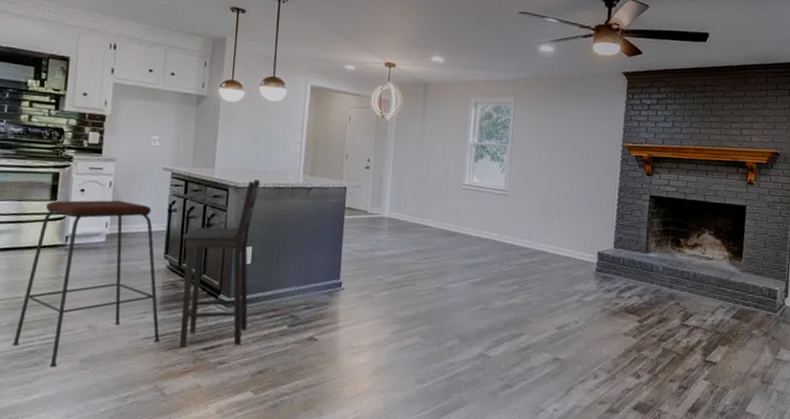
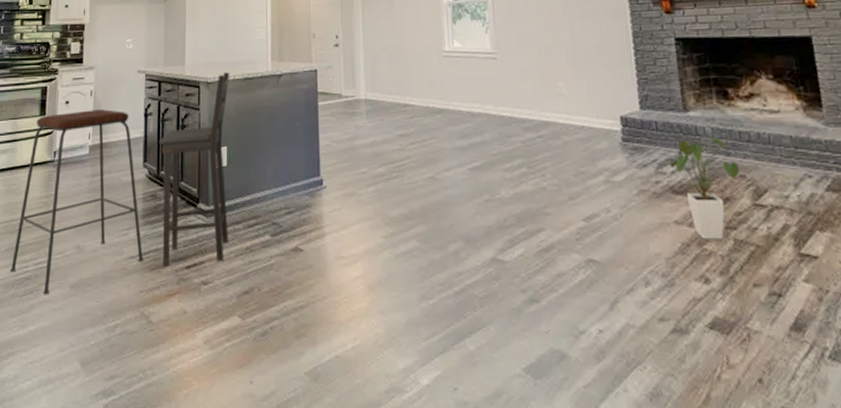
house plant: none [628,272,677,348] -> present [669,135,740,240]

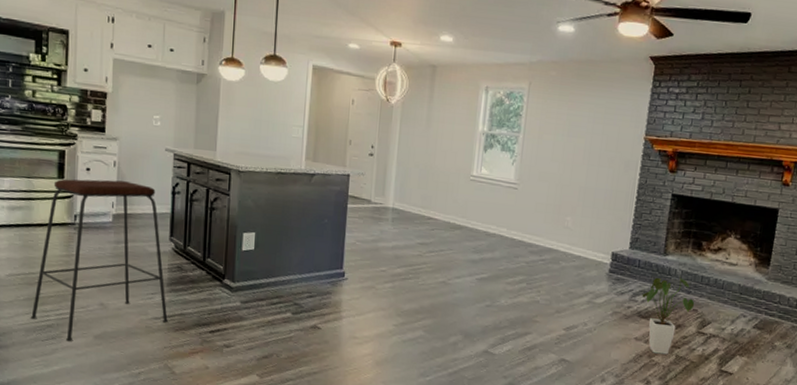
bar stool: present [159,72,230,267] -> none [186,163,263,330]

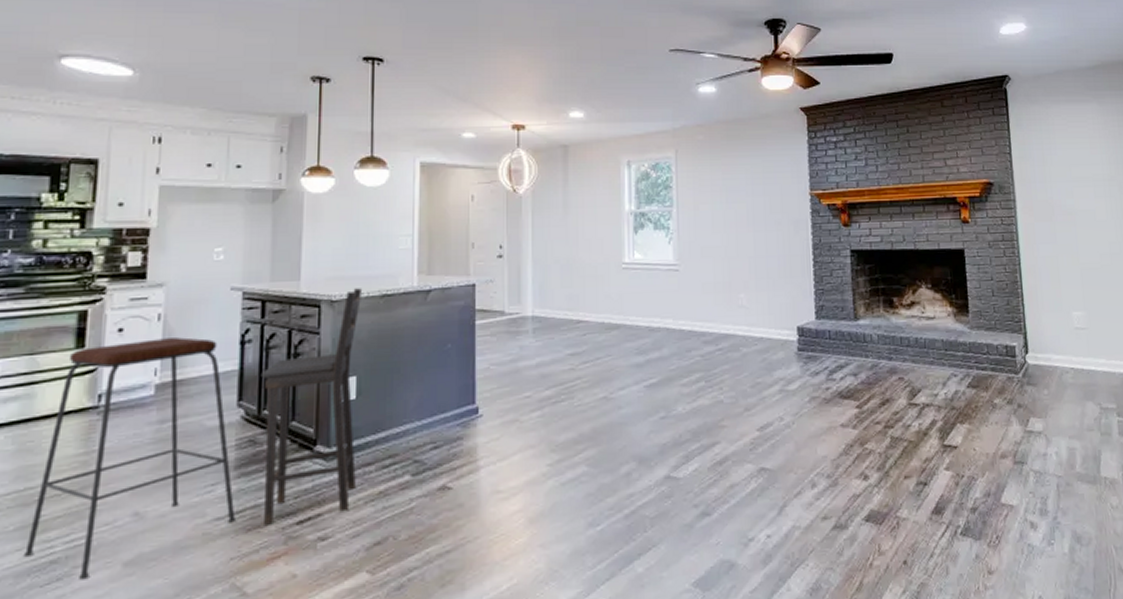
bar stool: none [186,163,263,330] -> present [260,288,363,525]
house plant: present [642,276,695,355] -> none [839,341,899,439]

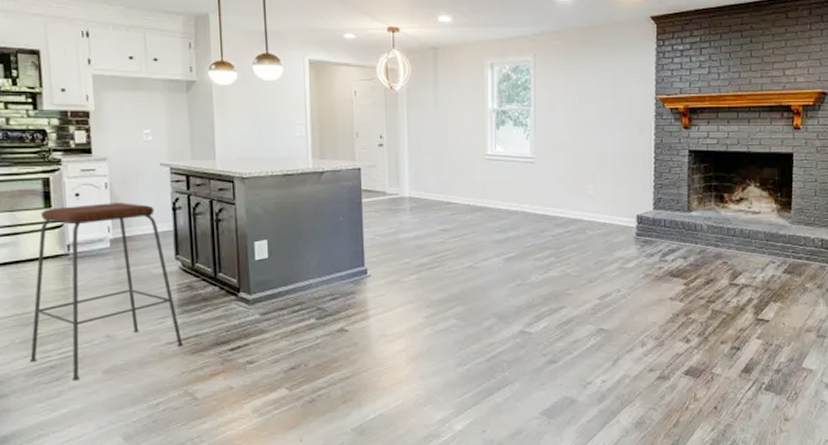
bar stool: present [260,288,363,525] -> none [191,168,273,350]

